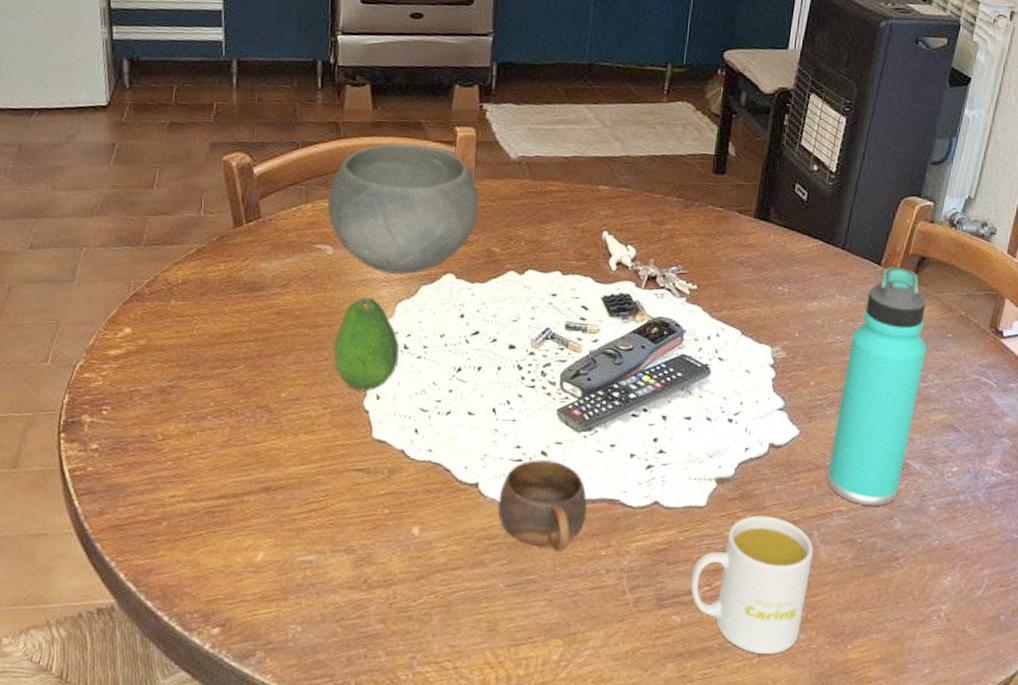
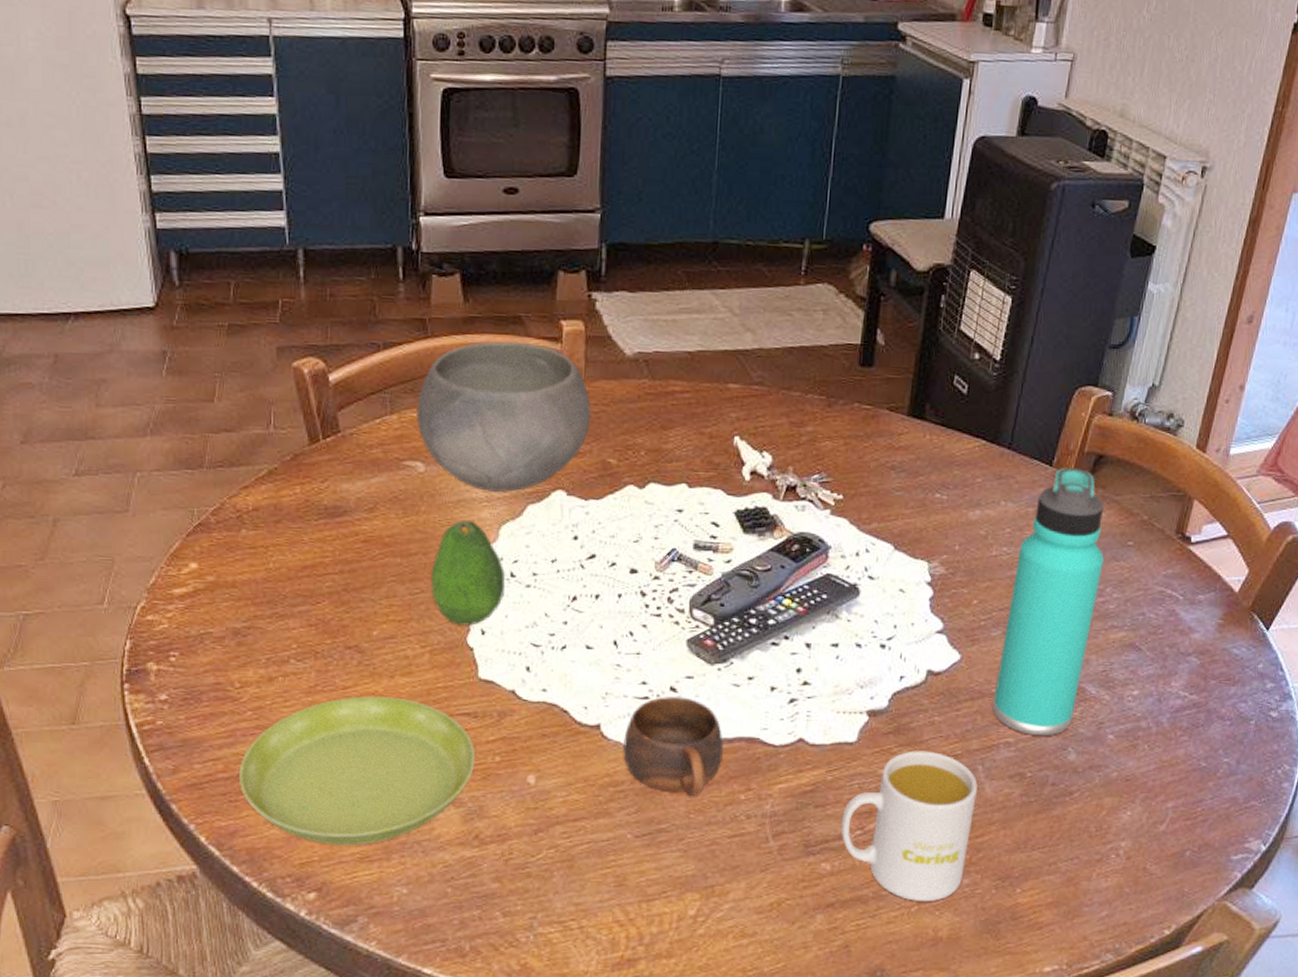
saucer: none [156,451,367,586] -> present [238,696,476,846]

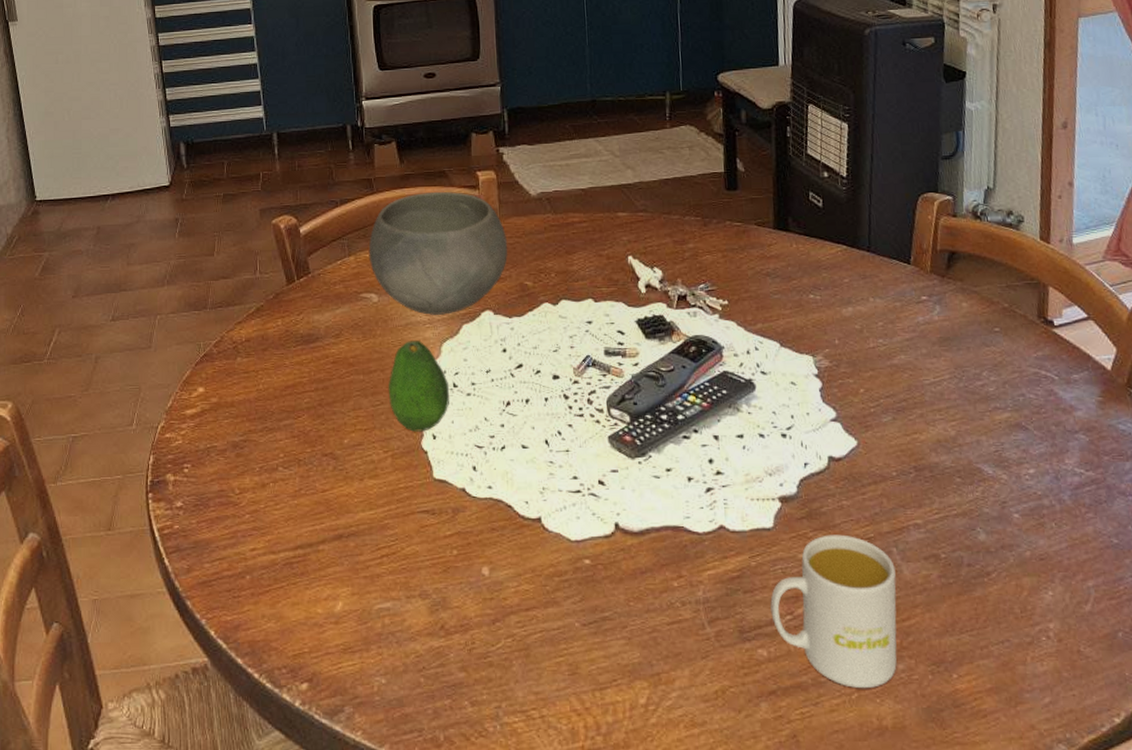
saucer: present [238,696,476,846] -> none [240,498,436,638]
cup: present [623,697,723,798] -> none [563,490,653,586]
thermos bottle: present [992,467,1104,736] -> none [894,264,976,517]

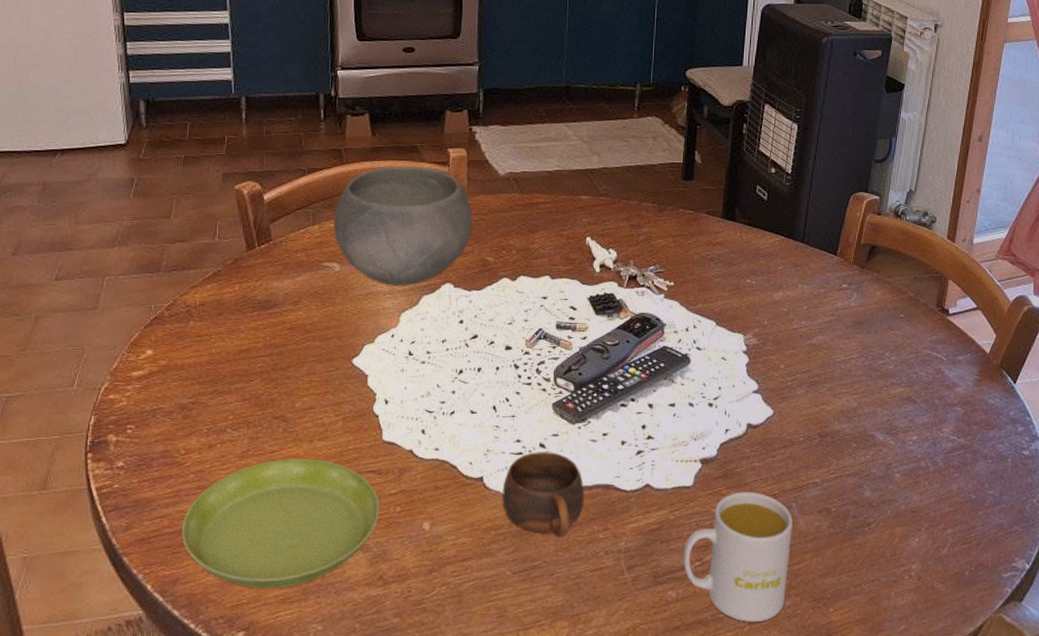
saucer: none [240,498,436,638] -> present [181,458,380,589]
fruit: present [388,341,449,432] -> none [343,310,404,397]
cup: none [563,490,653,586] -> present [502,452,584,538]

